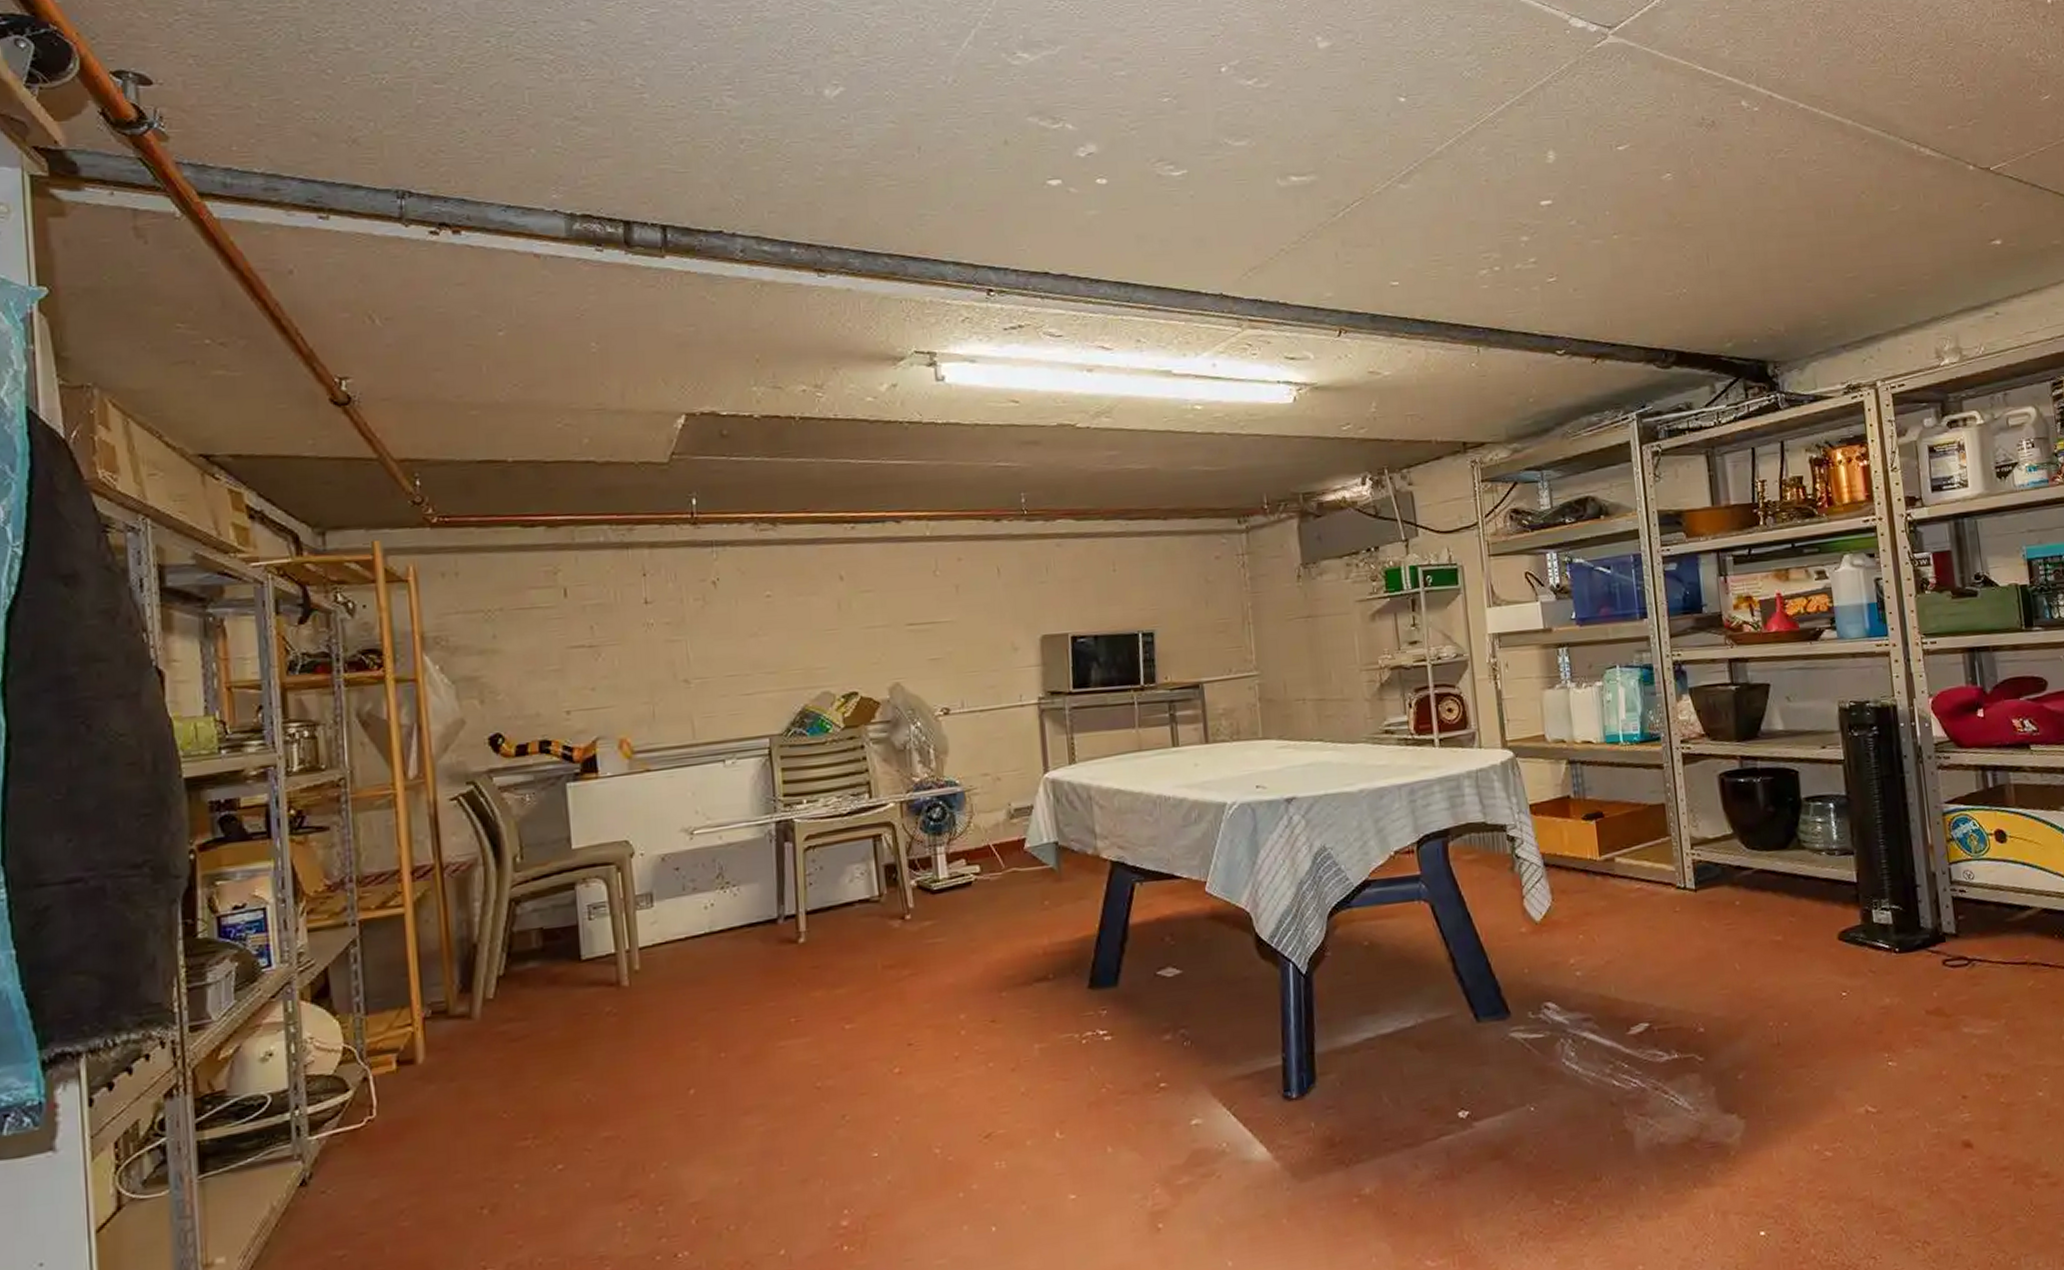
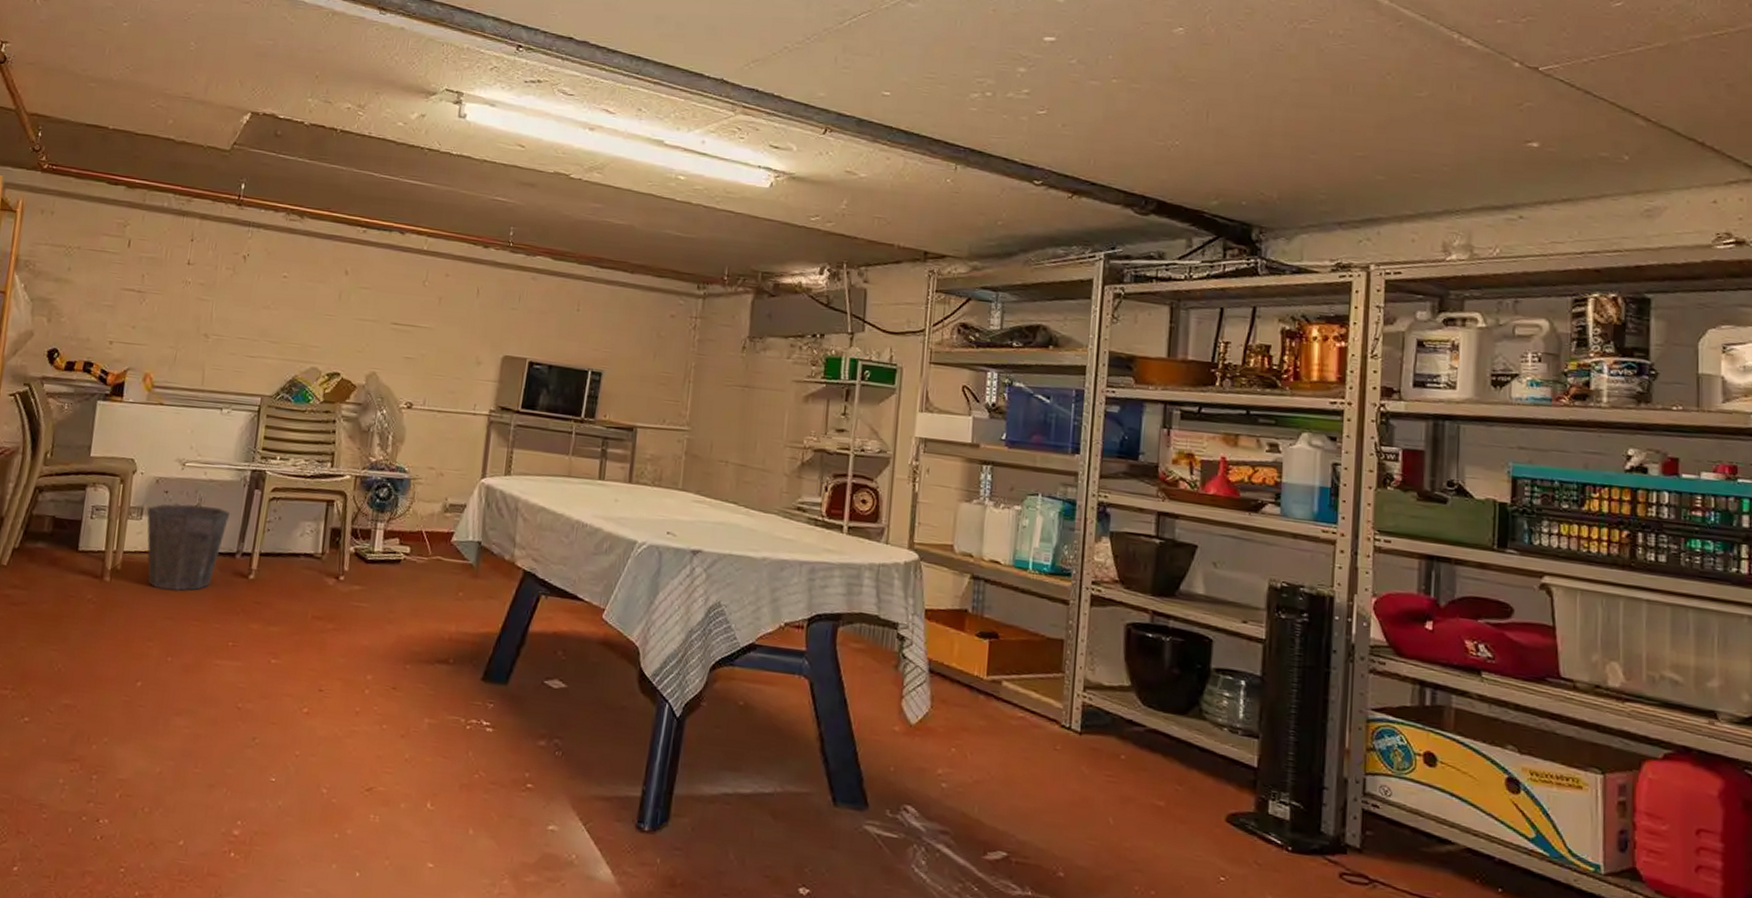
waste bin: none [657,872,760,980] -> present [147,503,230,591]

